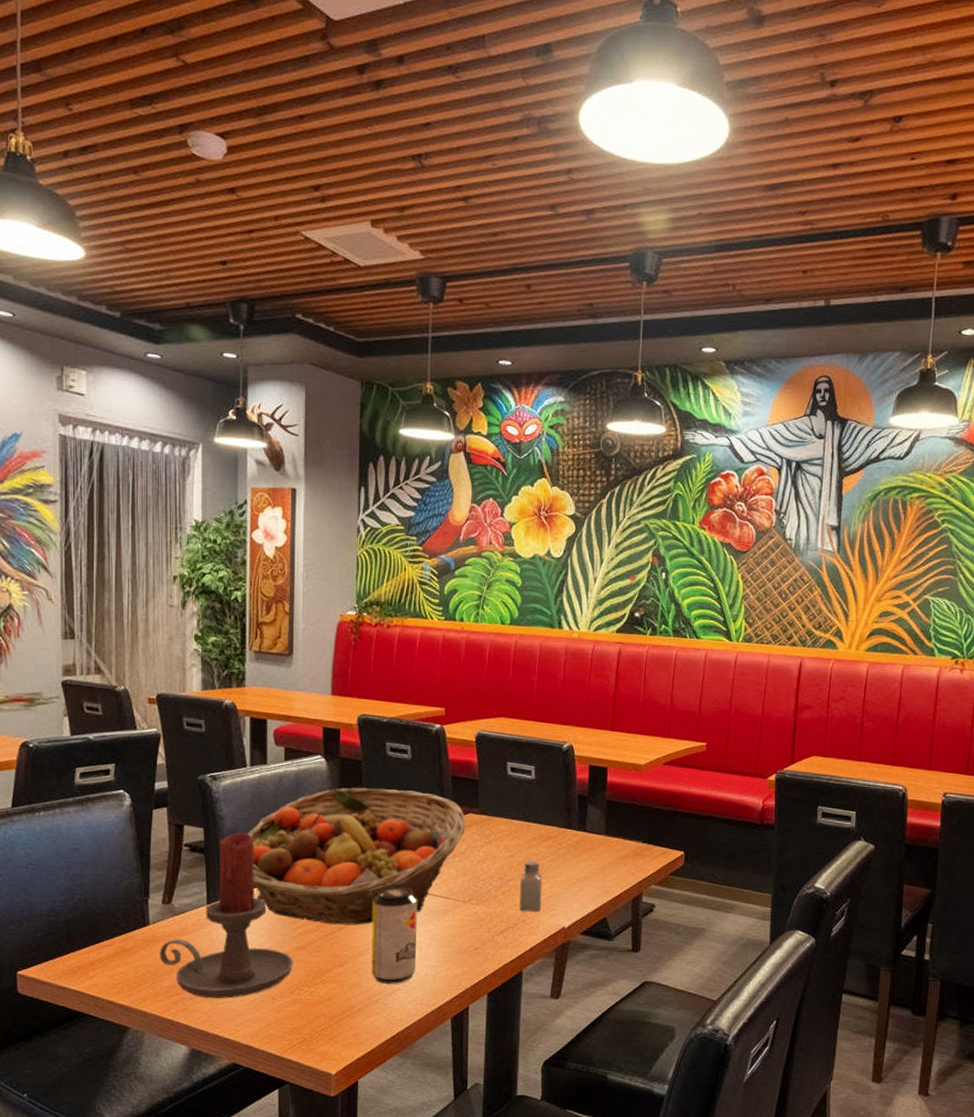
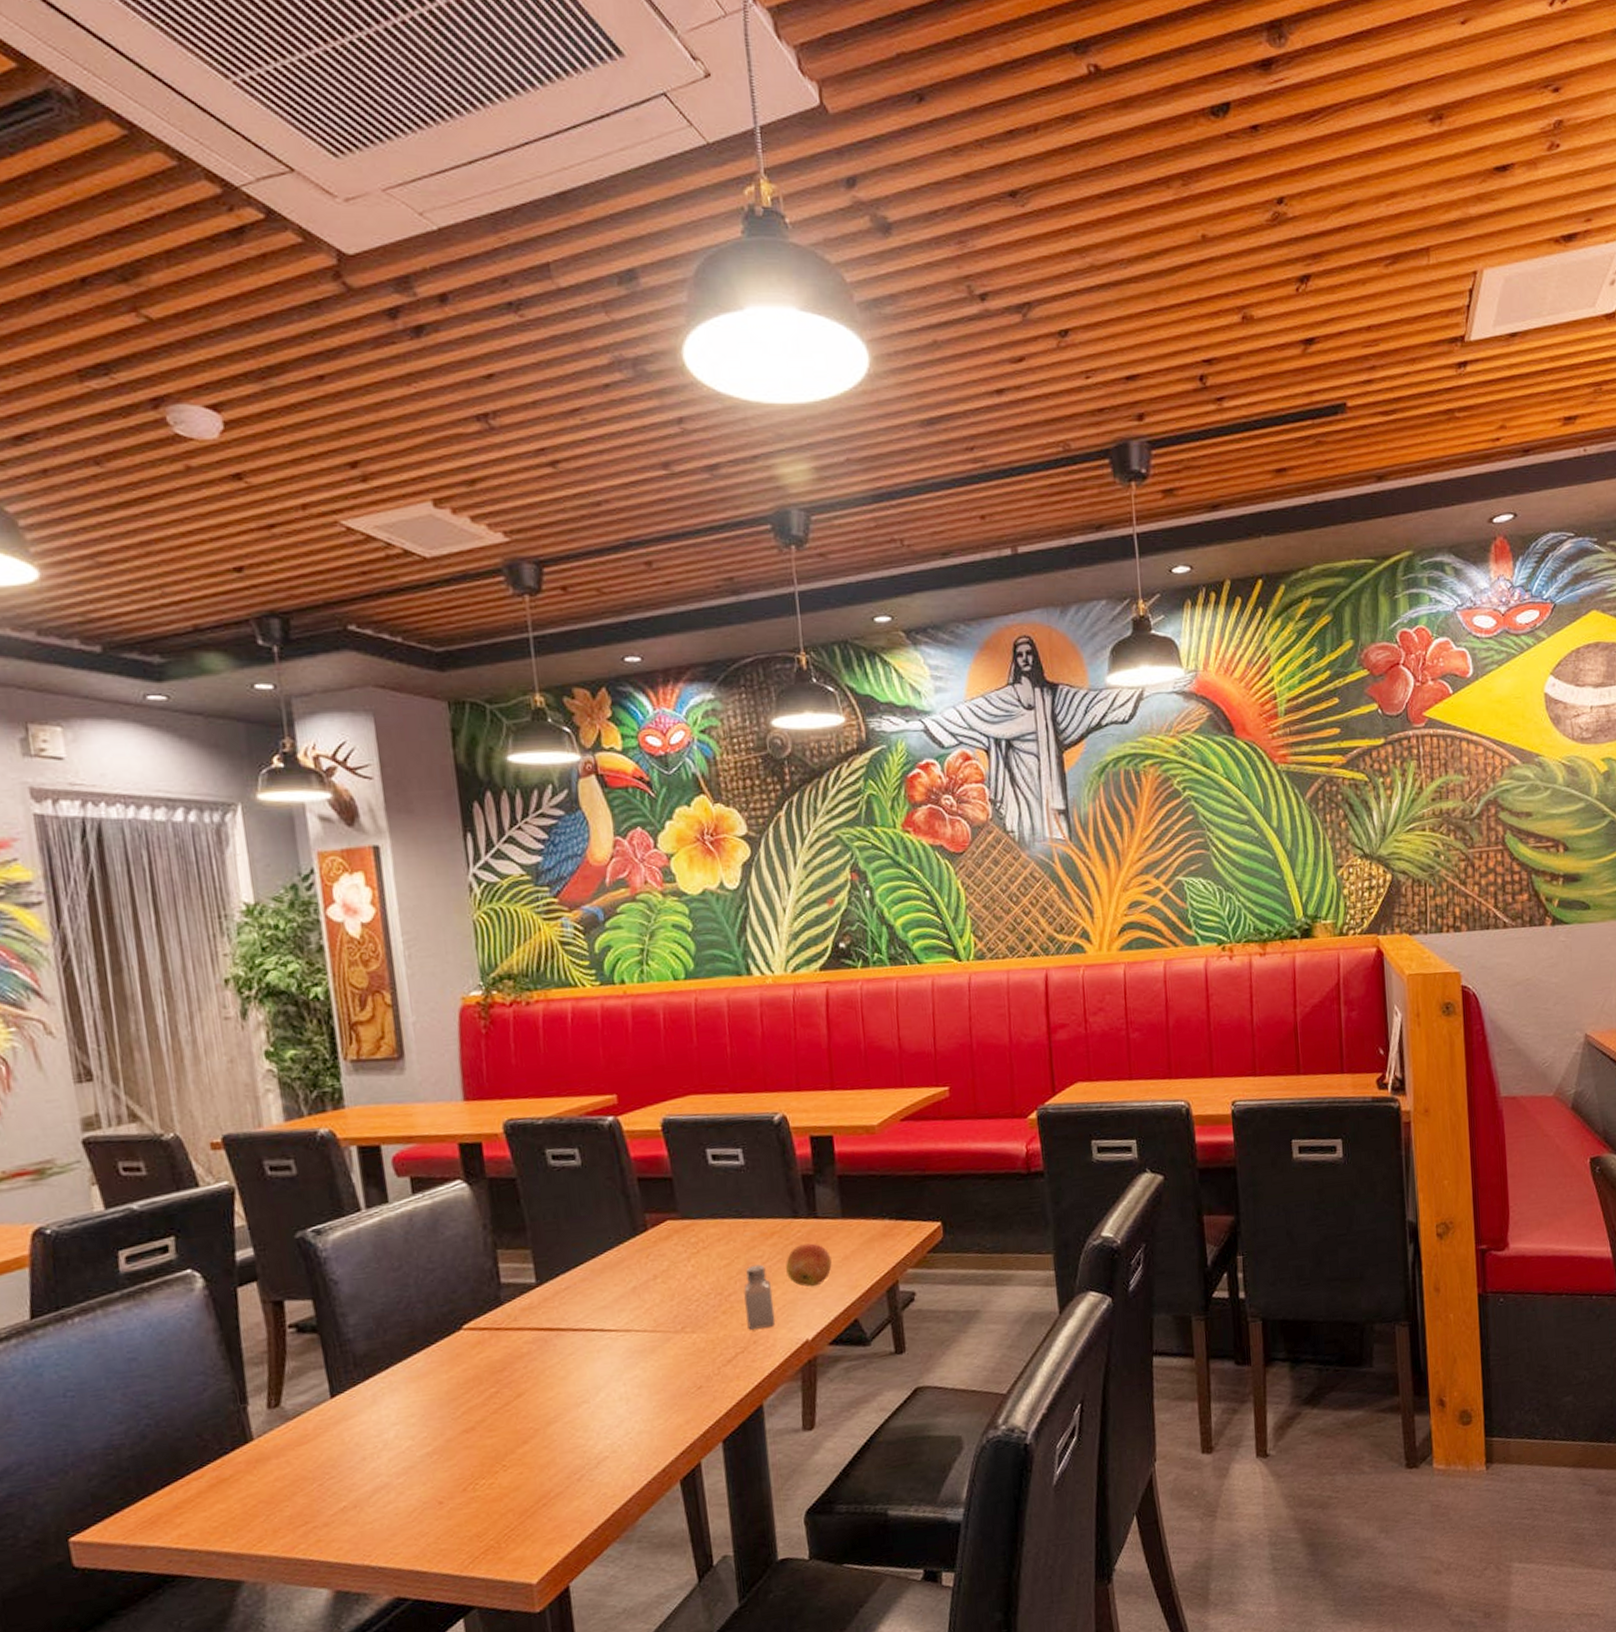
candle holder: present [159,832,294,999] -> none [272,1295,462,1521]
fruit basket: present [247,787,466,925] -> none [374,1204,665,1395]
beverage can: present [371,886,417,984] -> none [556,1327,626,1455]
apple: none [556,850,592,886] -> present [786,1243,832,1287]

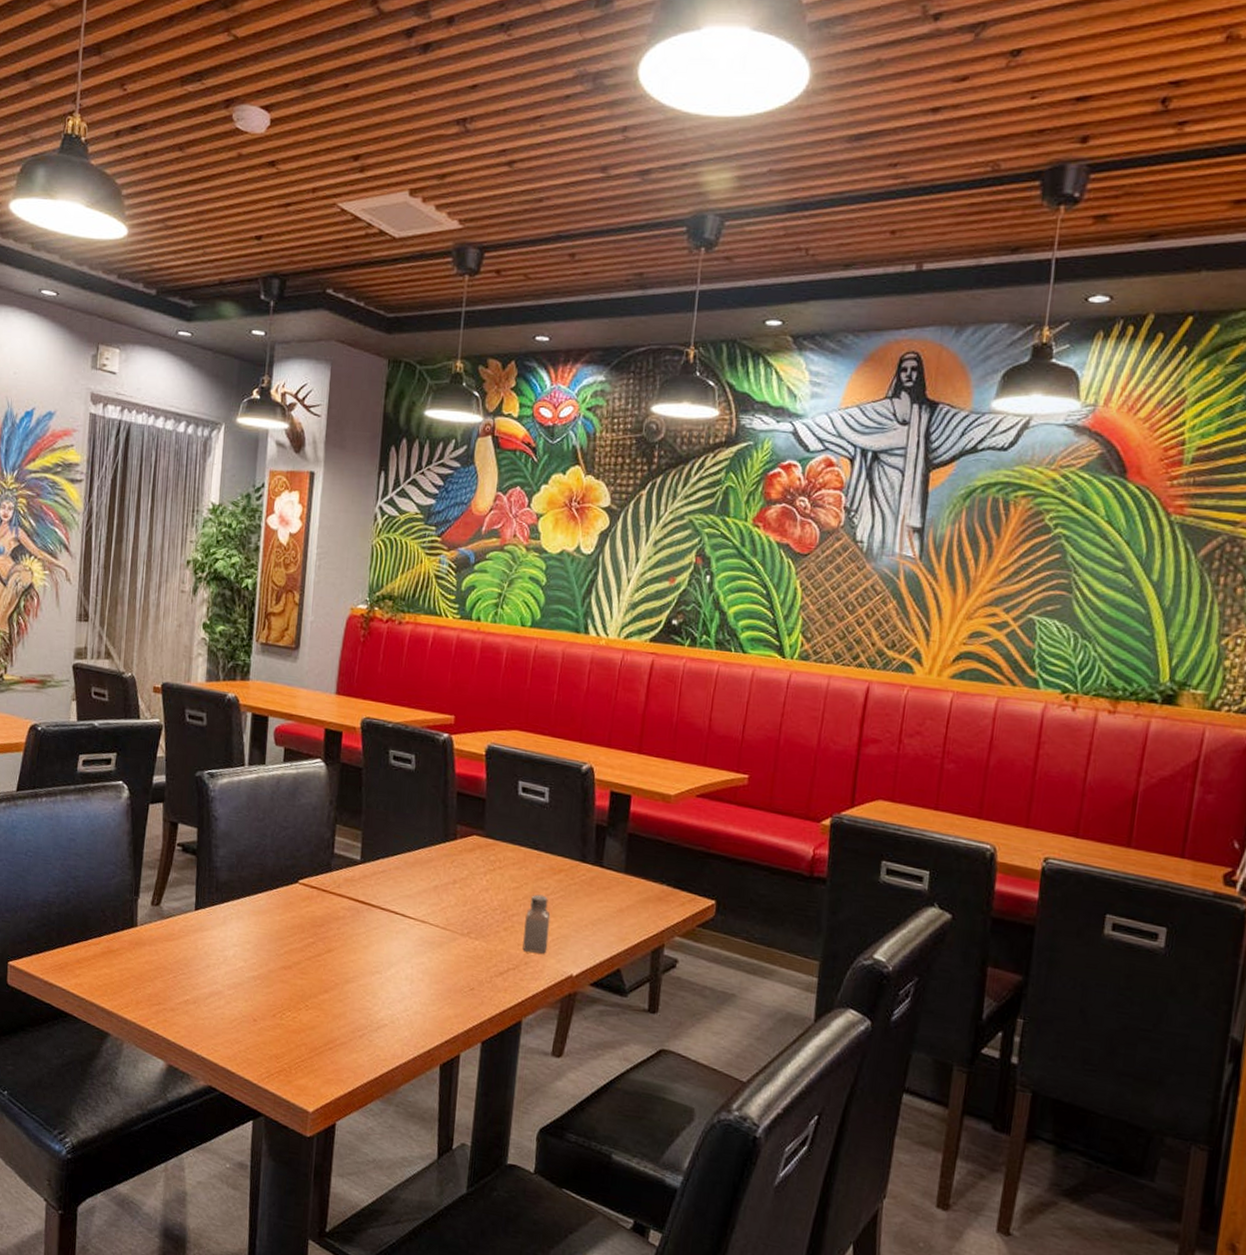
apple: present [786,1243,832,1287] -> none [566,887,608,929]

